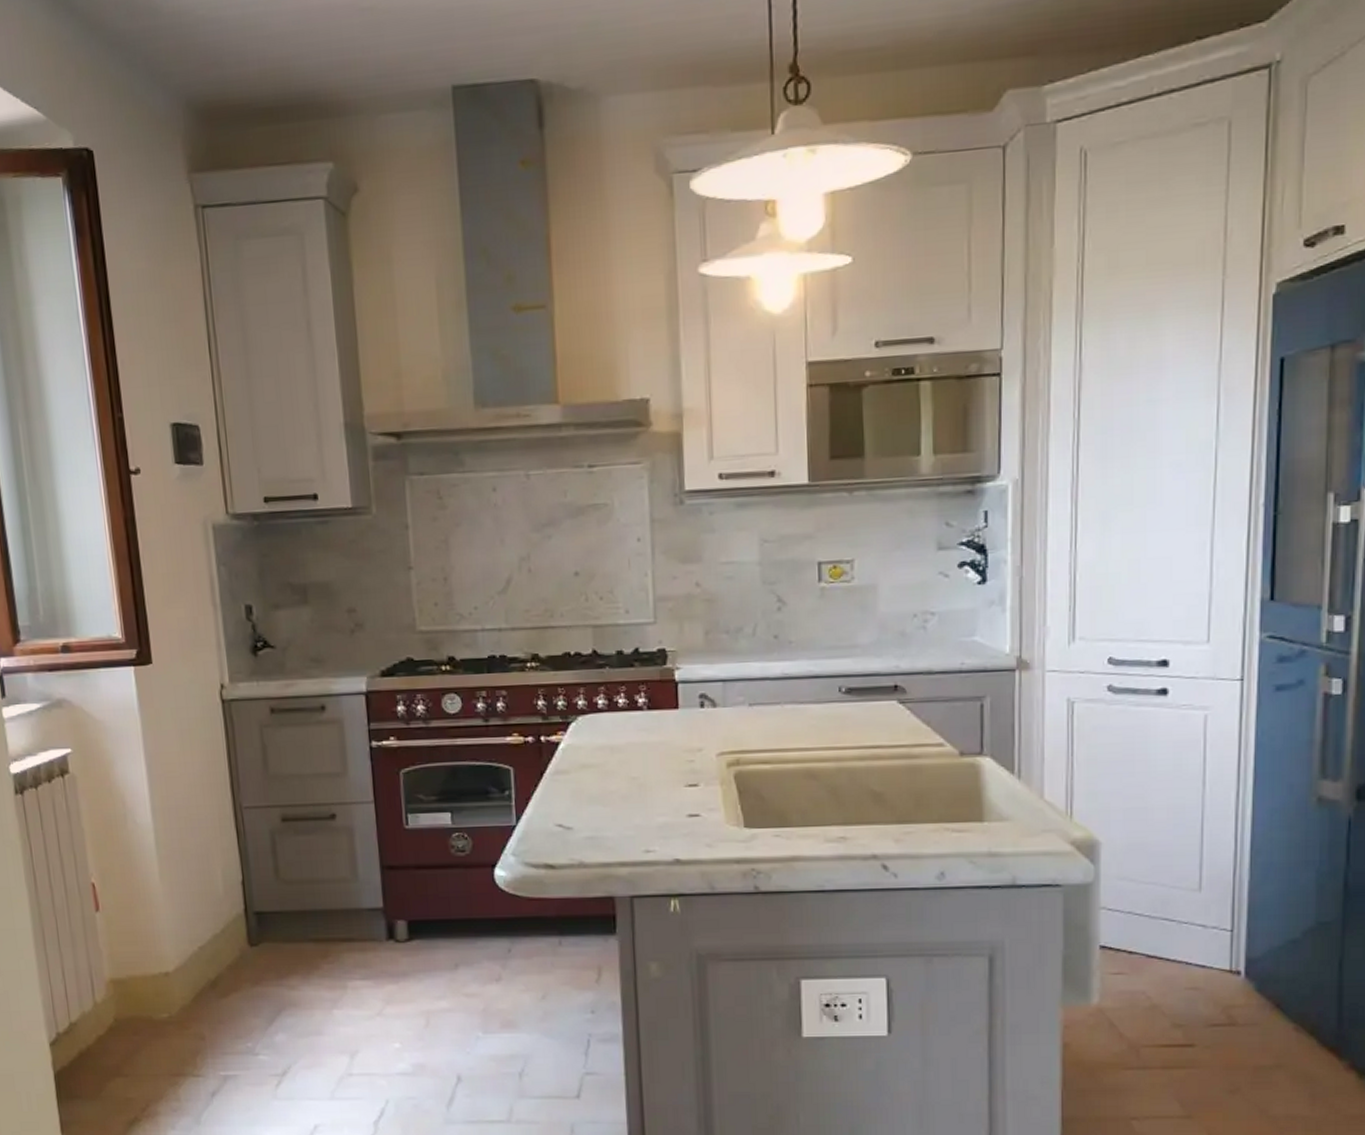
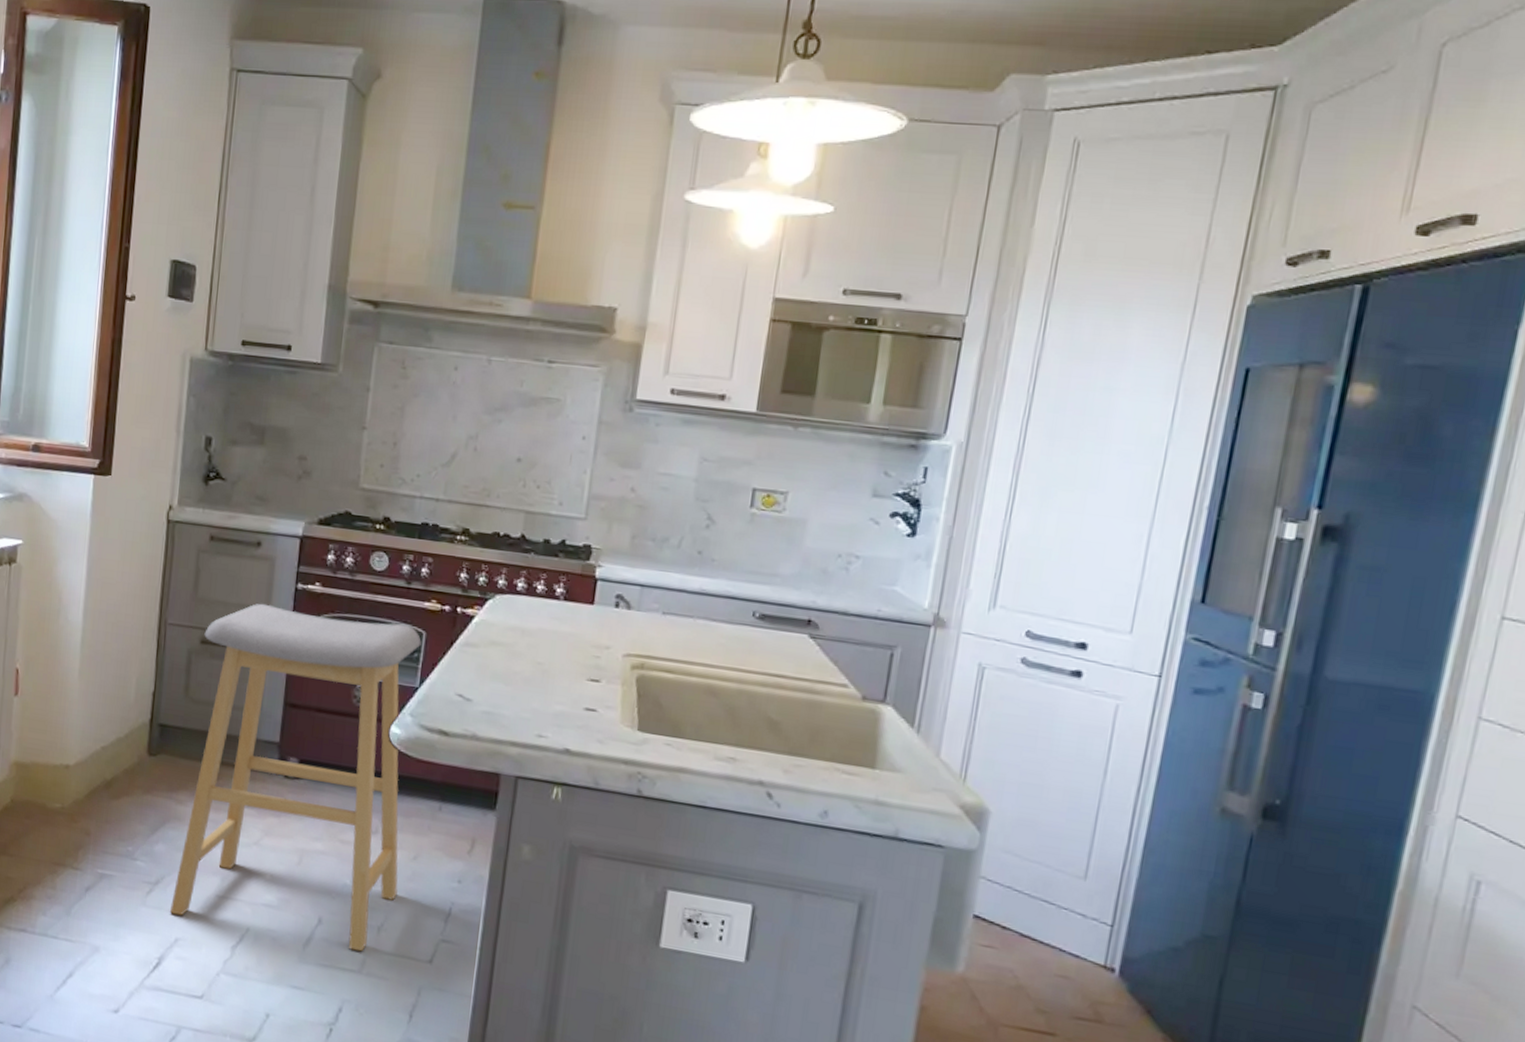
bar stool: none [284,763,532,1102] -> present [169,603,421,952]

